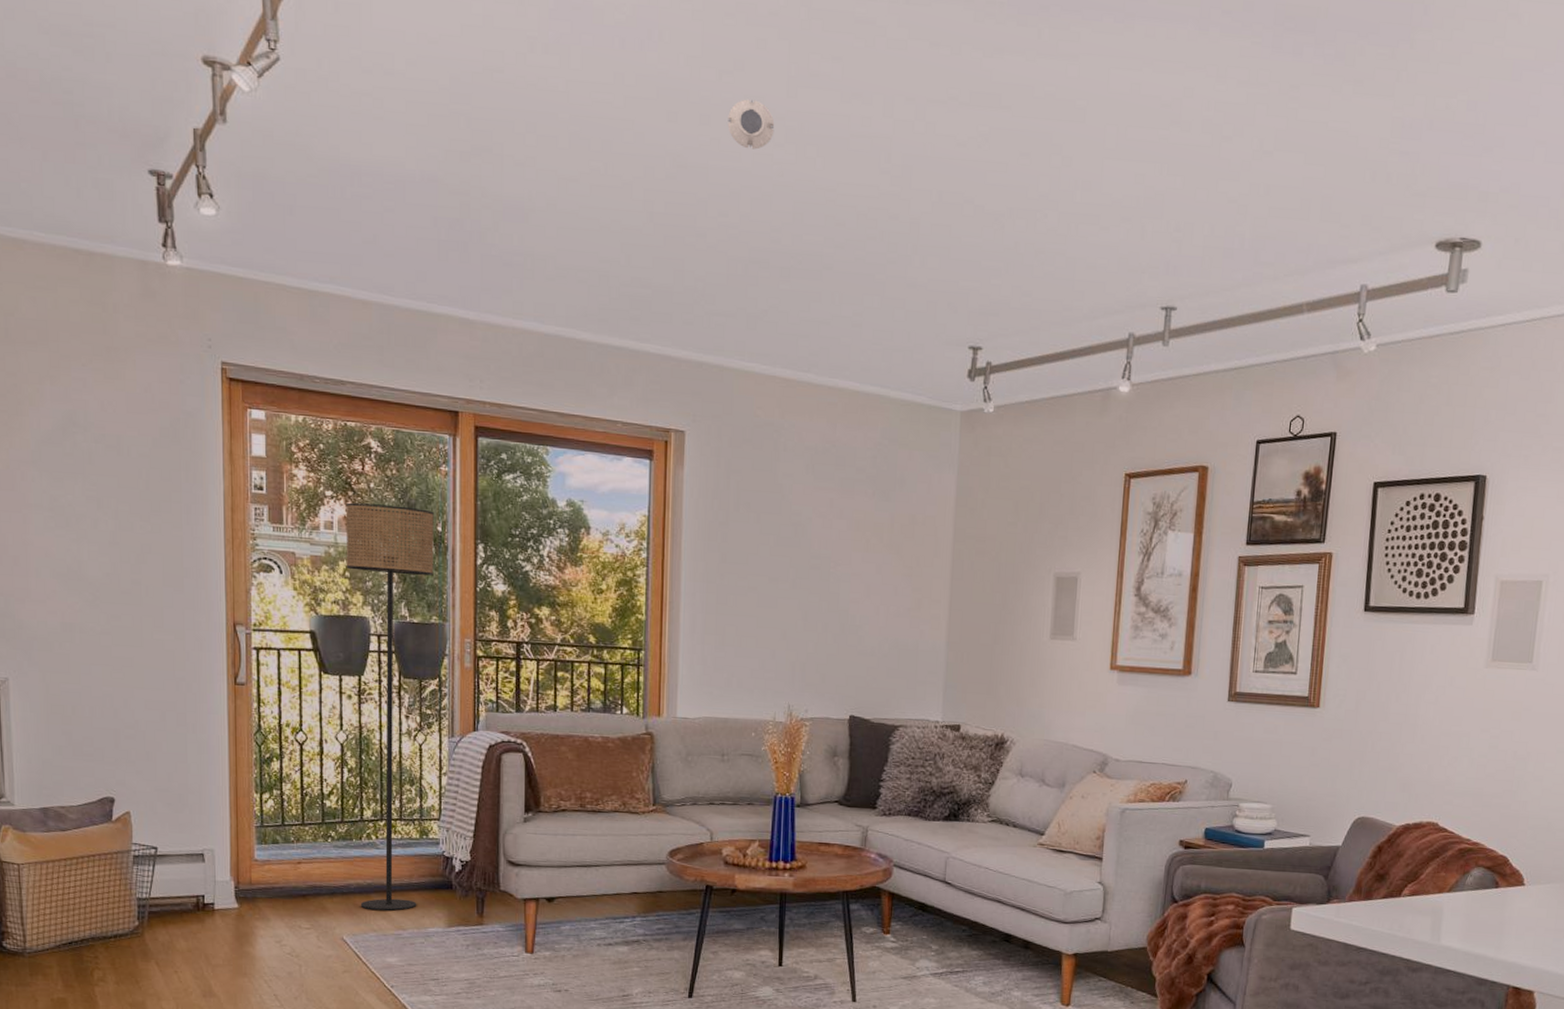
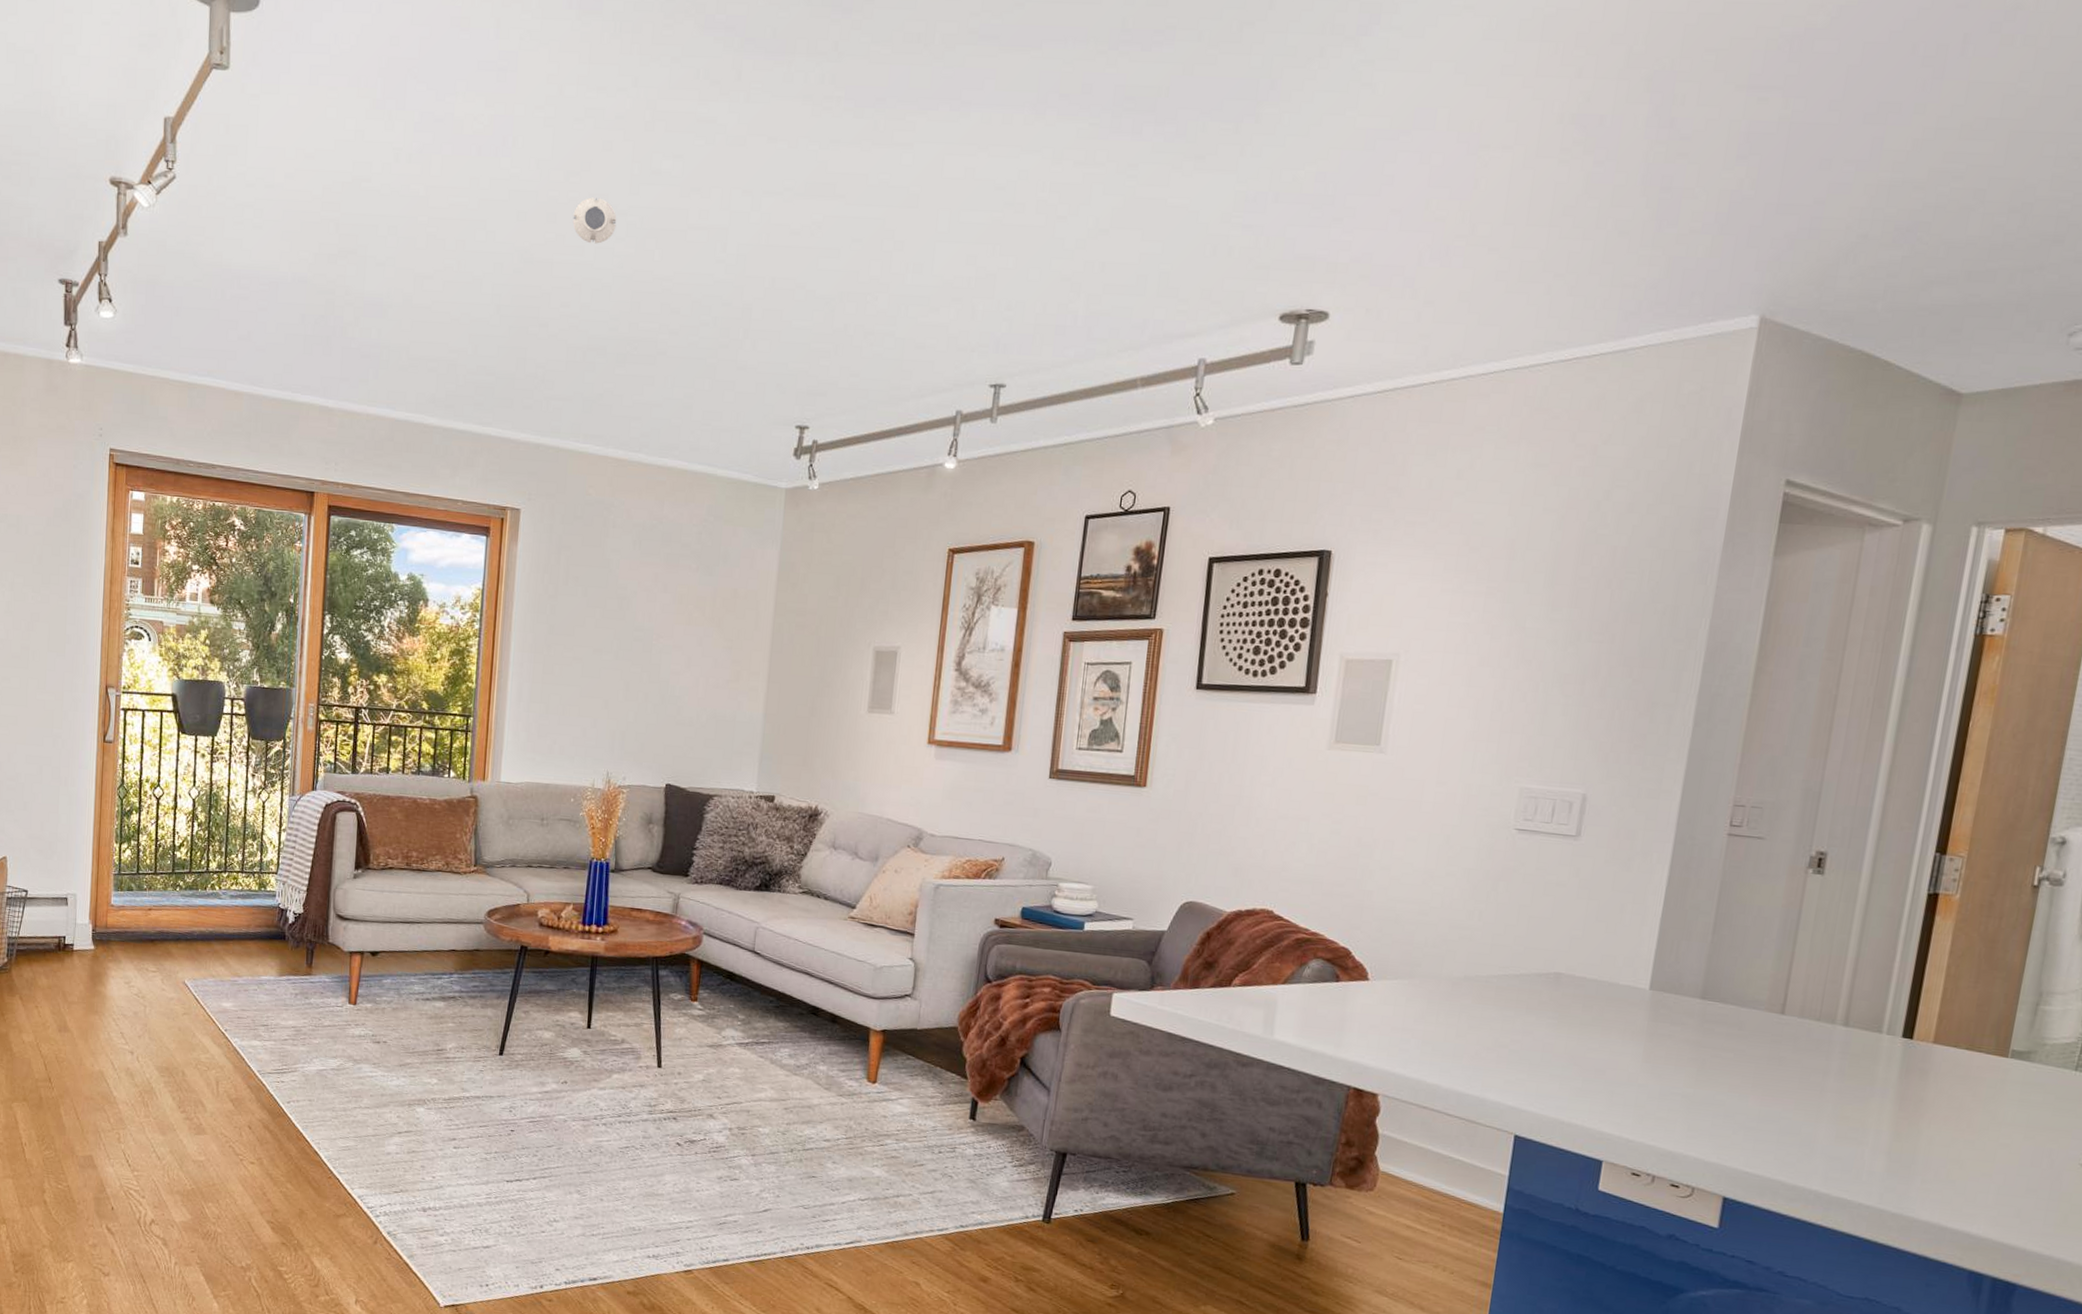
floor lamp: present [346,502,434,911] -> none [201,576,287,958]

